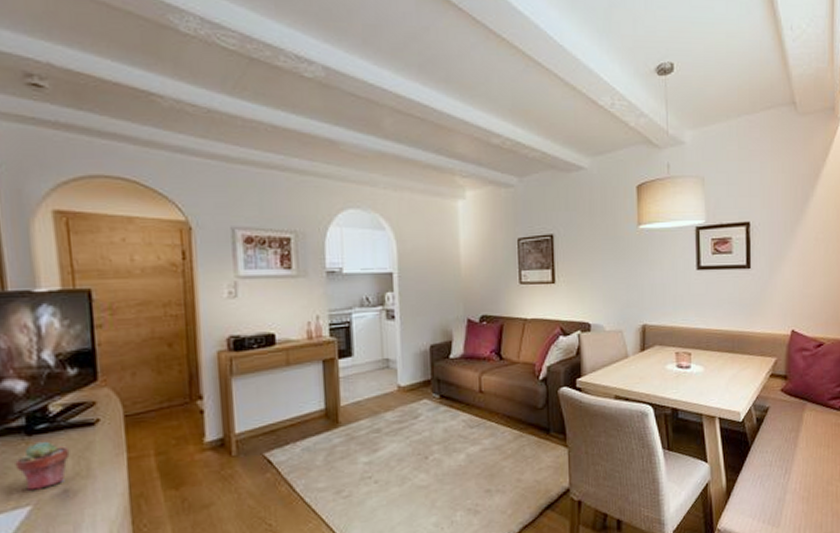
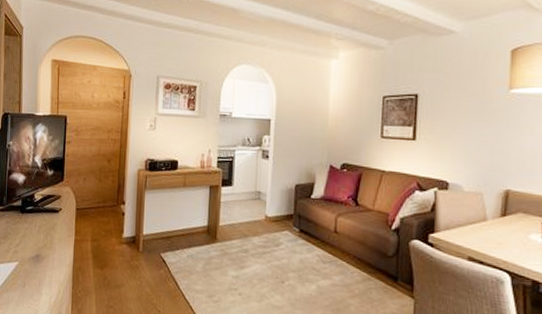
potted succulent: present [15,441,70,490] -> none [13,218,43,252]

